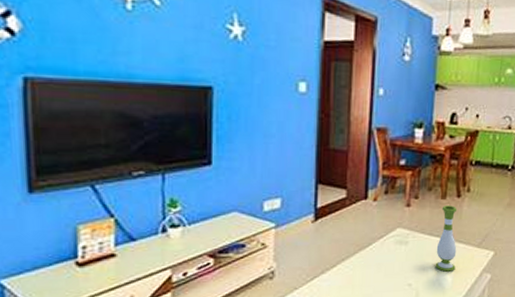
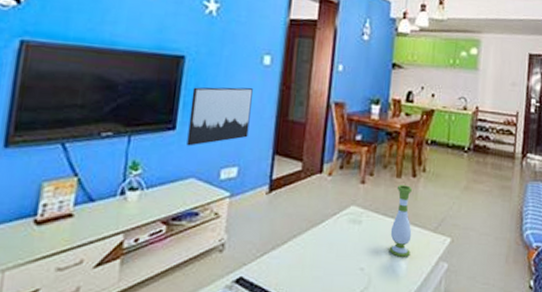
wall art: none [225,117,290,181] -> present [187,87,253,146]

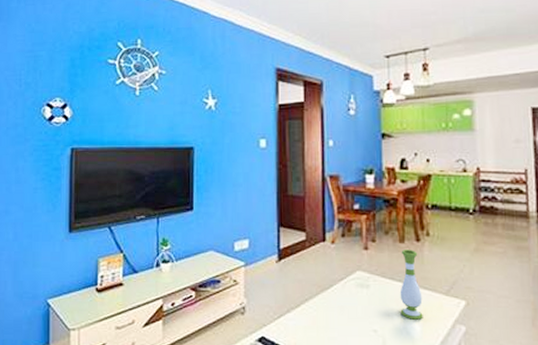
wall art: present [187,87,253,146] -> none [203,170,254,224]

